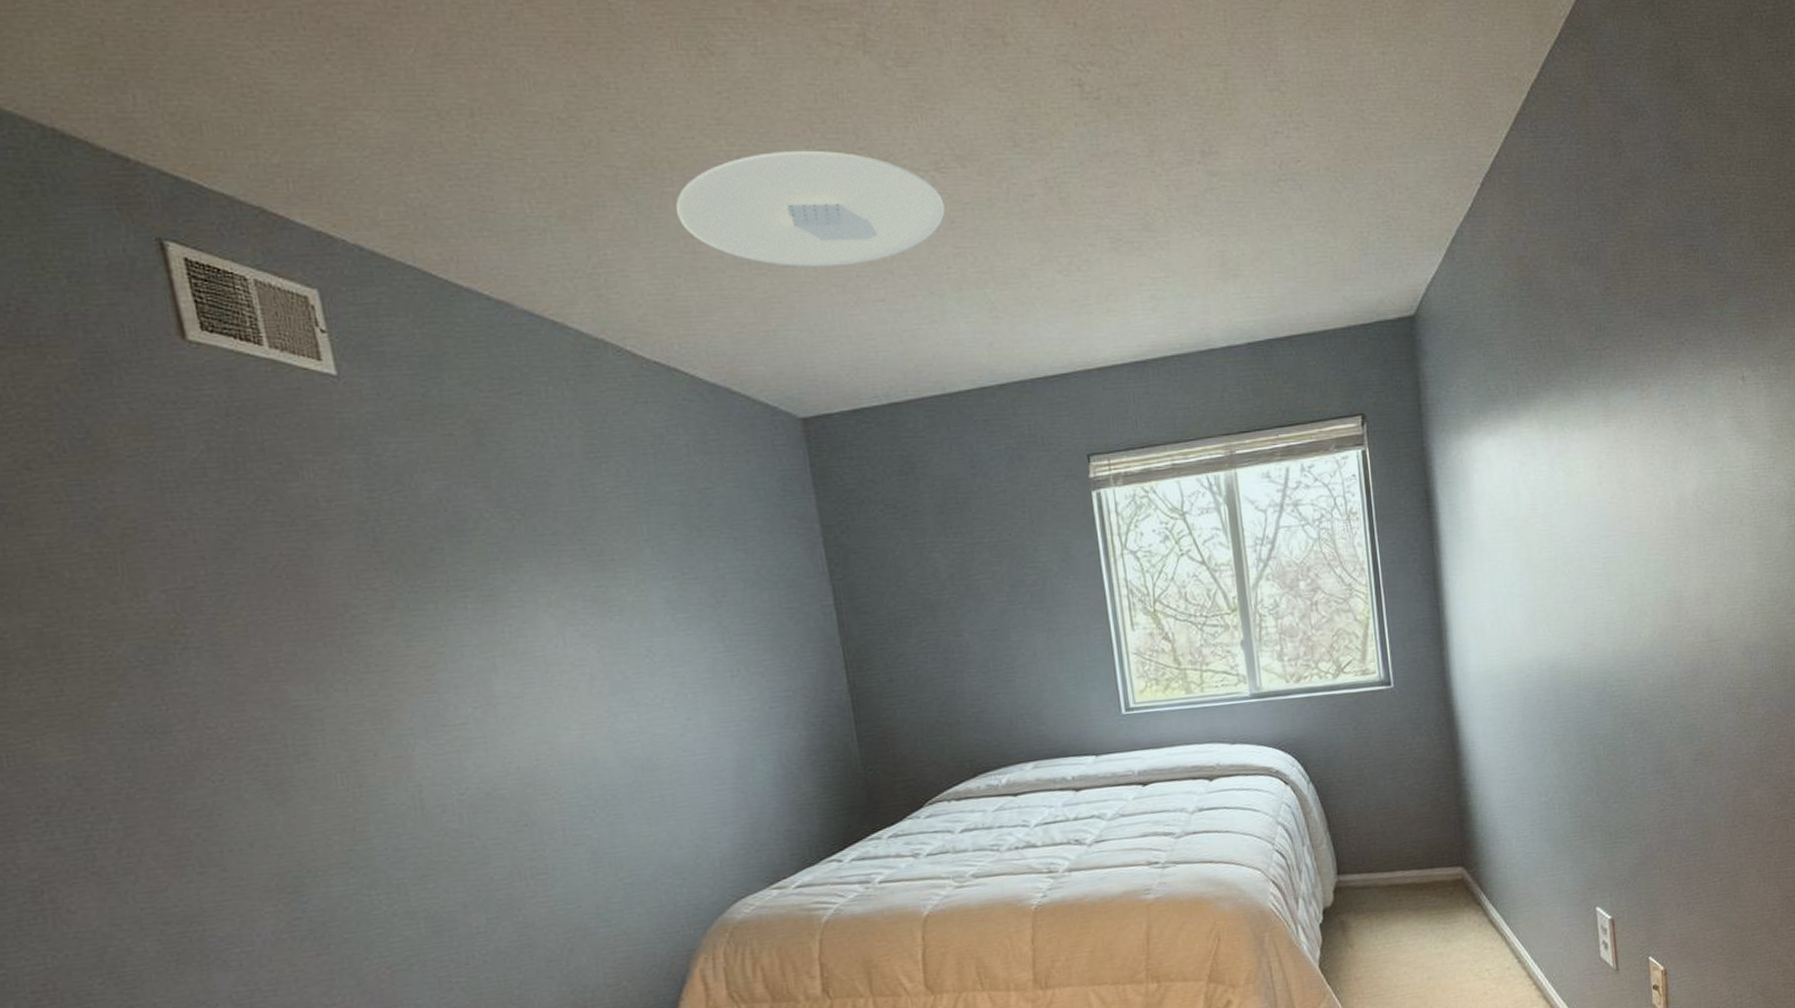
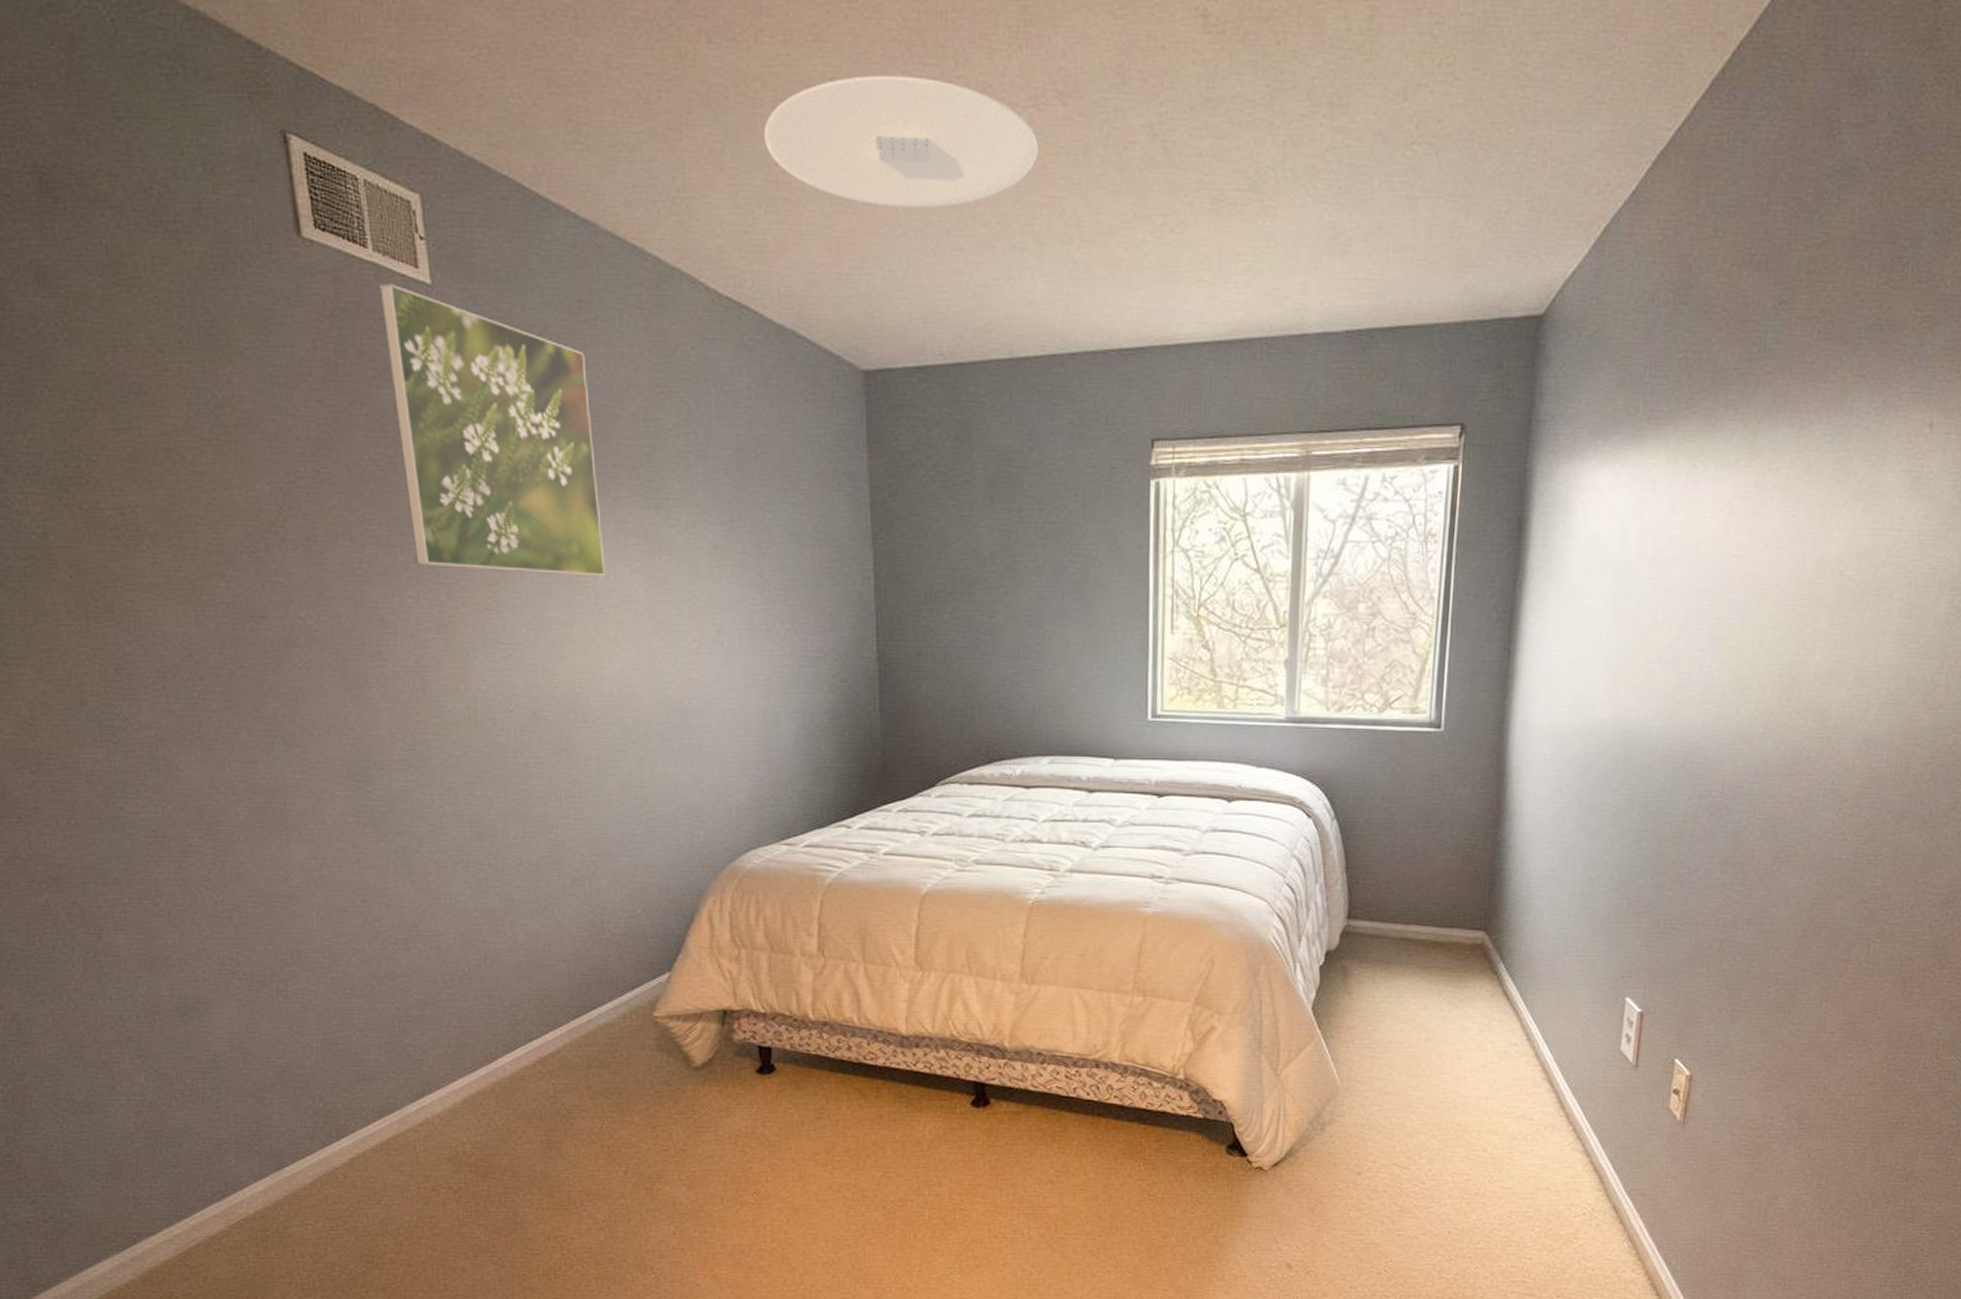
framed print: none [279,377,554,657] -> present [379,283,606,577]

